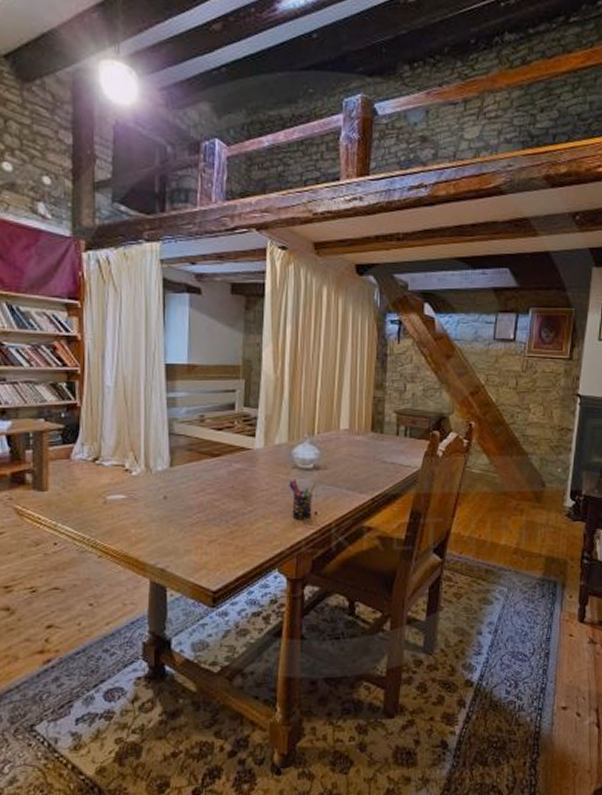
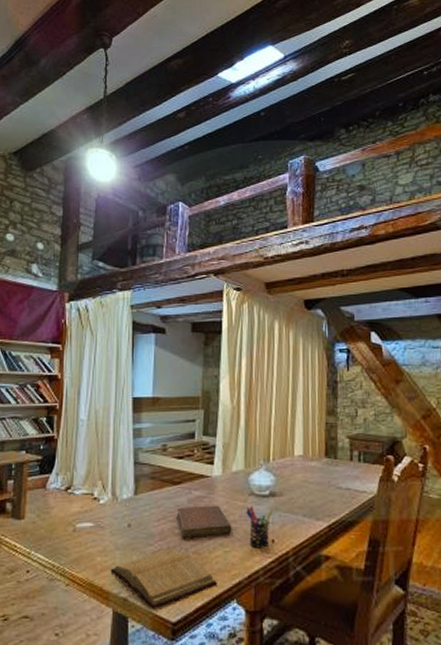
book: none [146,521,260,579] -> present [110,549,218,610]
notebook: none [215,478,274,510] -> present [176,505,232,538]

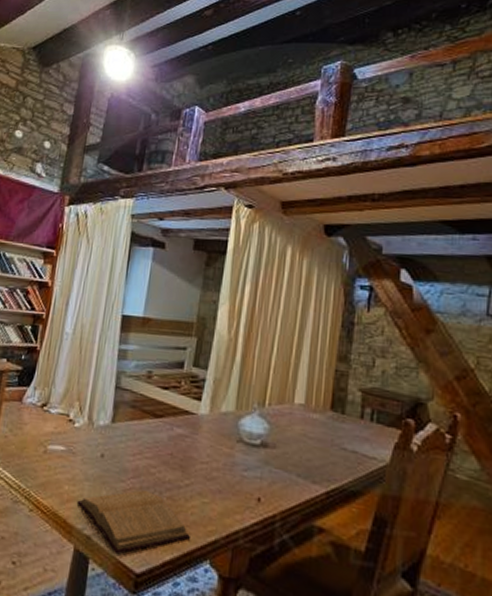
notebook: present [176,505,232,538] -> none [154,443,214,483]
pen holder: present [246,505,273,548] -> none [231,454,263,506]

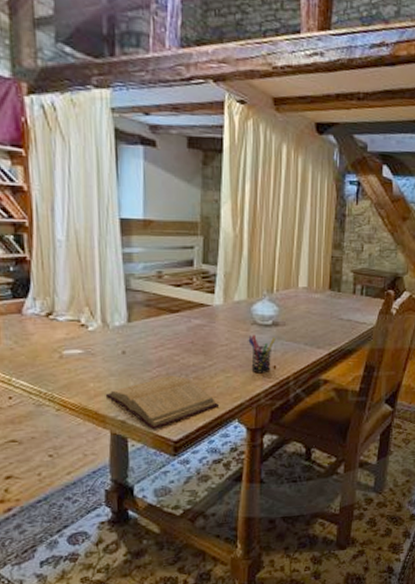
pen holder: none [231,454,263,506] -> present [248,334,276,374]

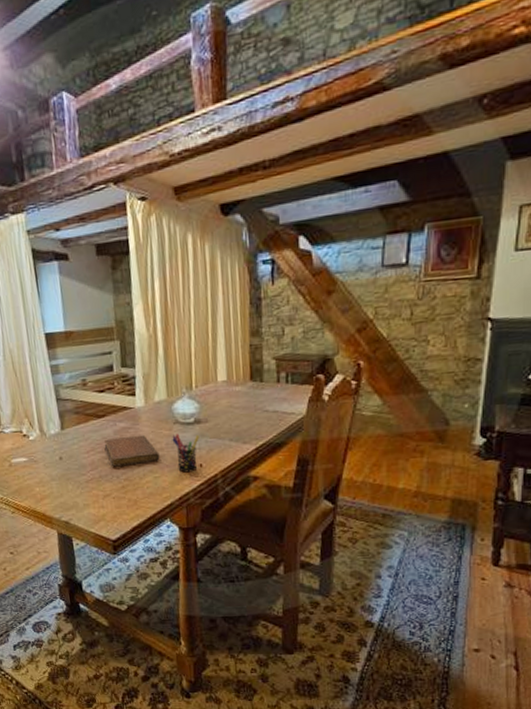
book: present [105,375,220,430] -> none [49,477,151,530]
notebook: none [175,333,234,365] -> present [104,434,160,467]

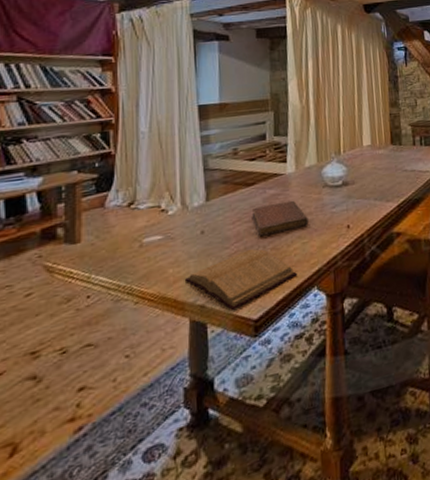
book: none [49,477,151,530] -> present [184,248,298,311]
pen holder: present [172,433,199,473] -> none [321,196,347,236]

